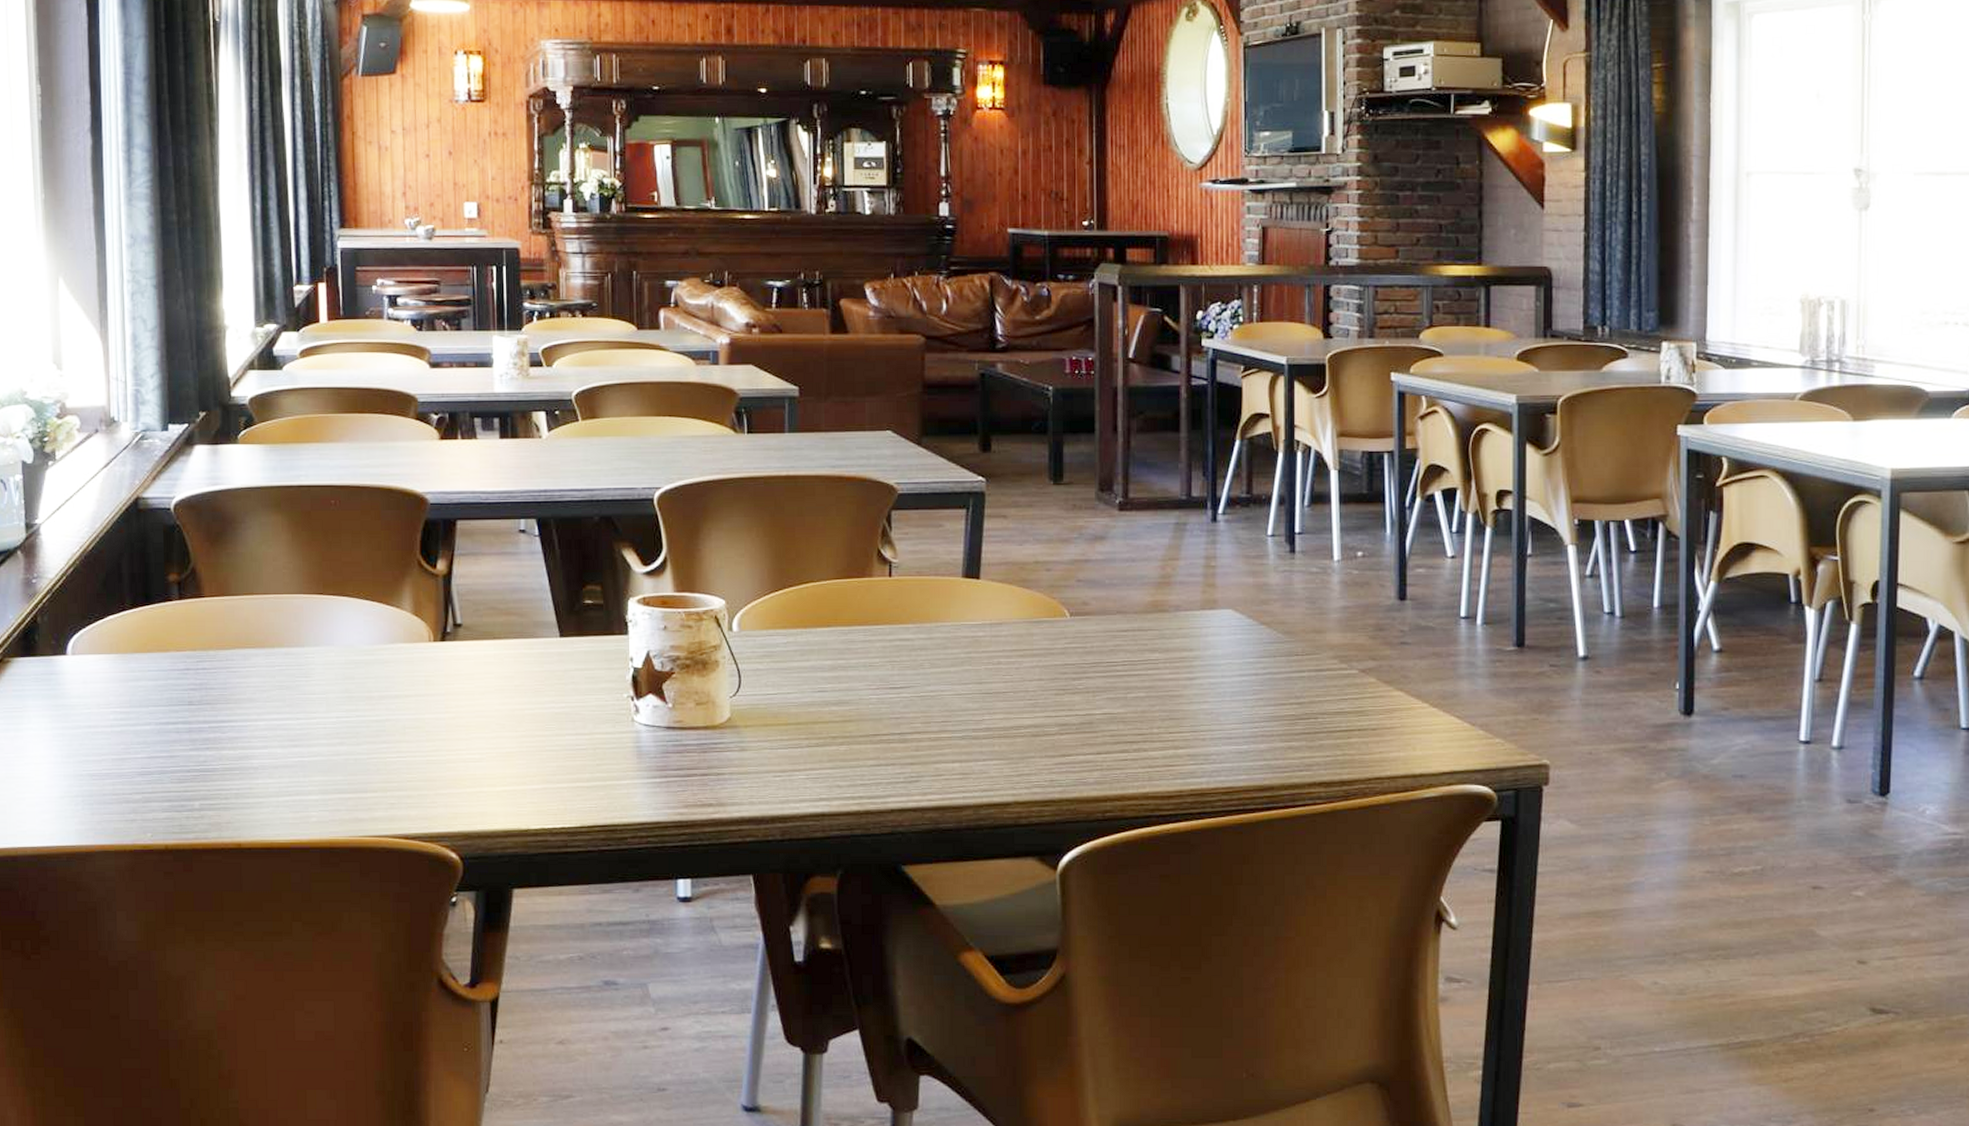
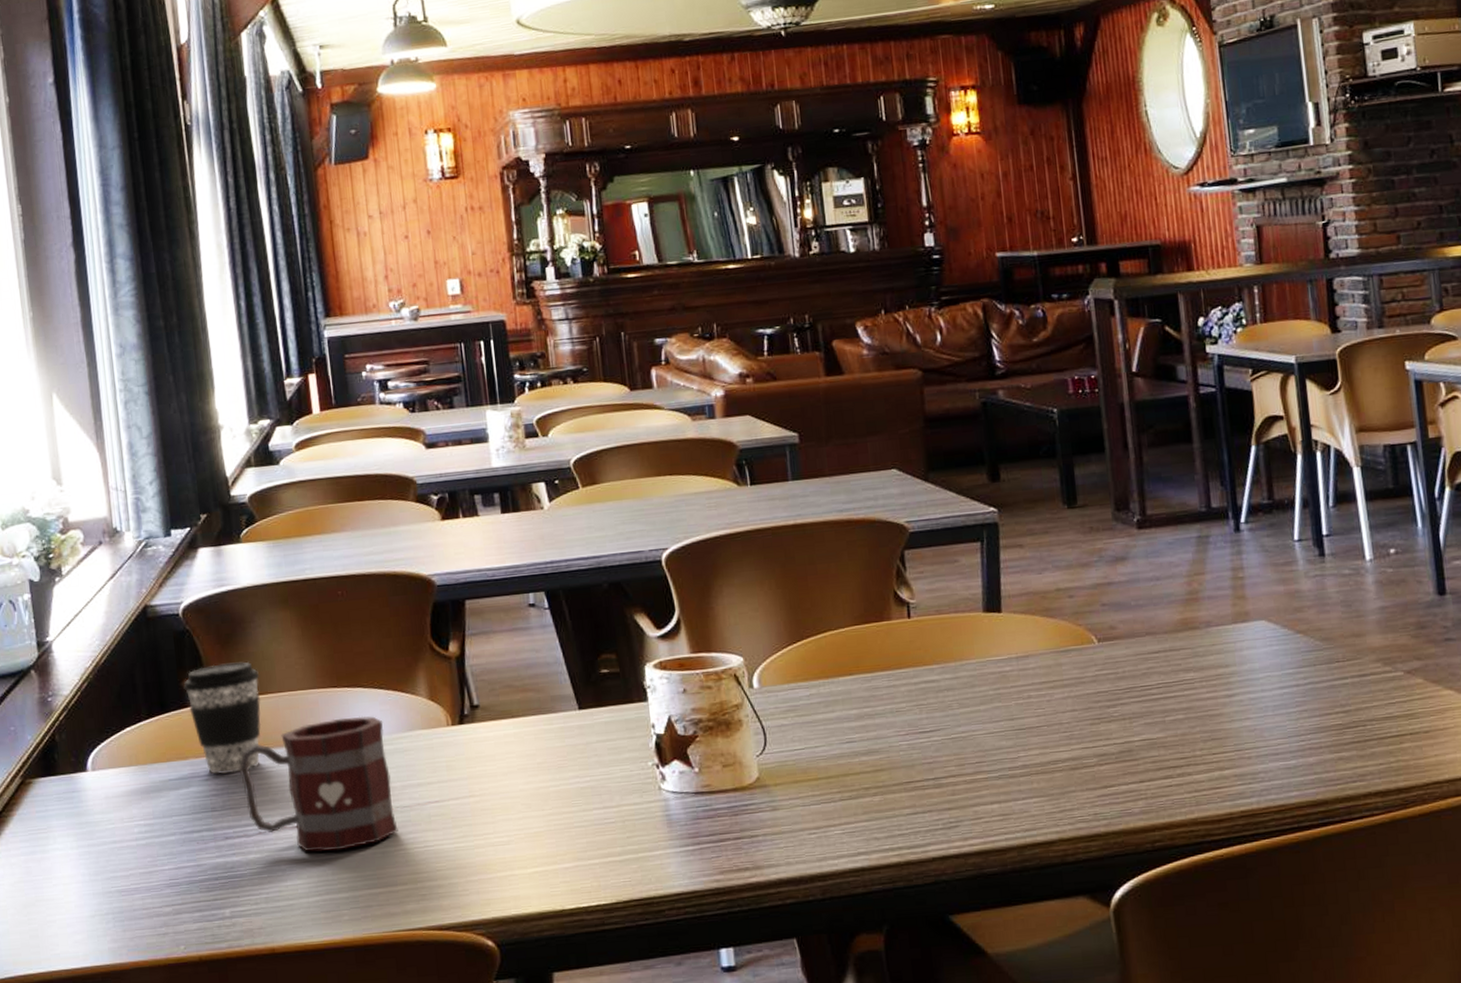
coffee cup: none [170,561,246,669] -> present [183,661,261,775]
mug: none [220,624,372,754] -> present [240,716,398,852]

